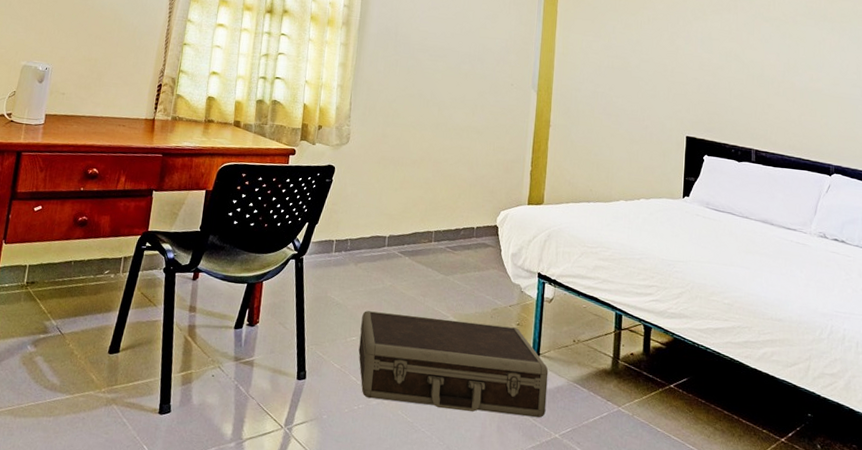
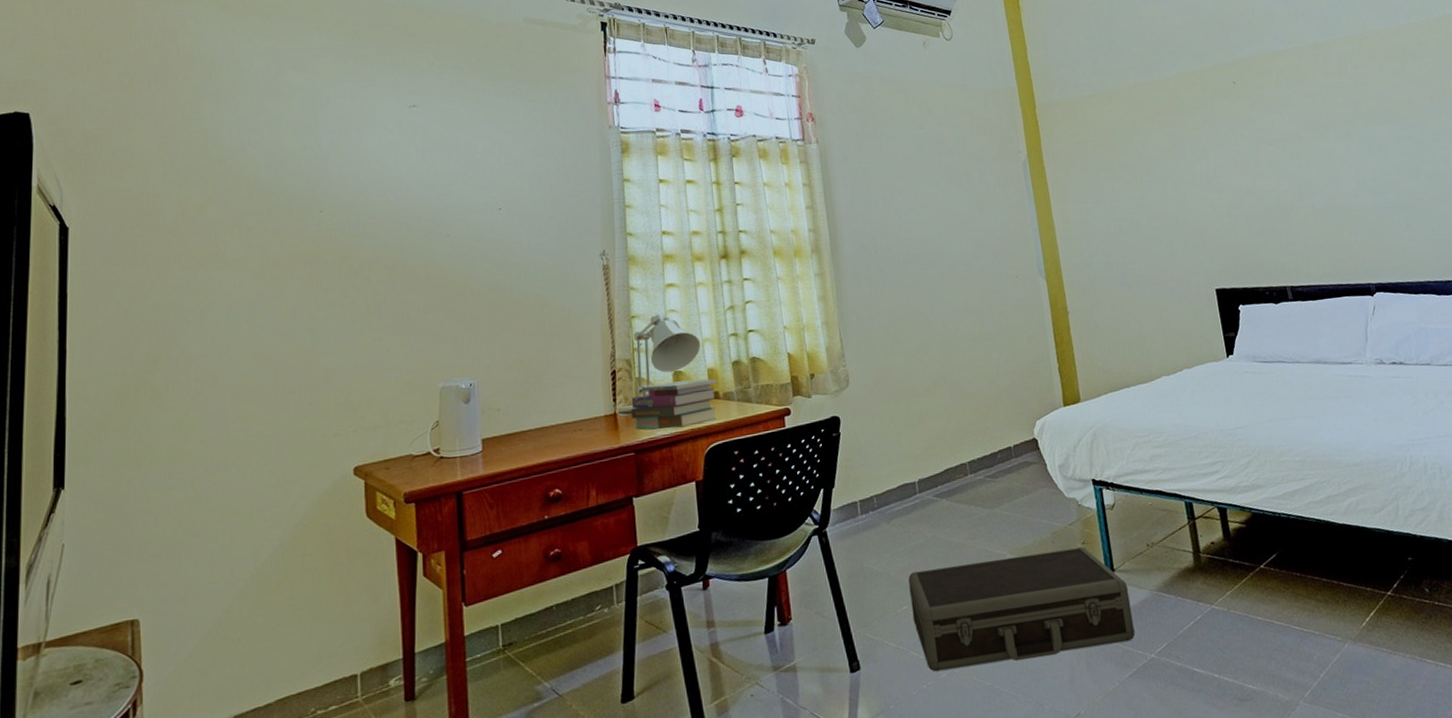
desk lamp: none [155,46,235,125] -> present [617,313,701,417]
books: none [166,103,241,145] -> present [630,378,717,430]

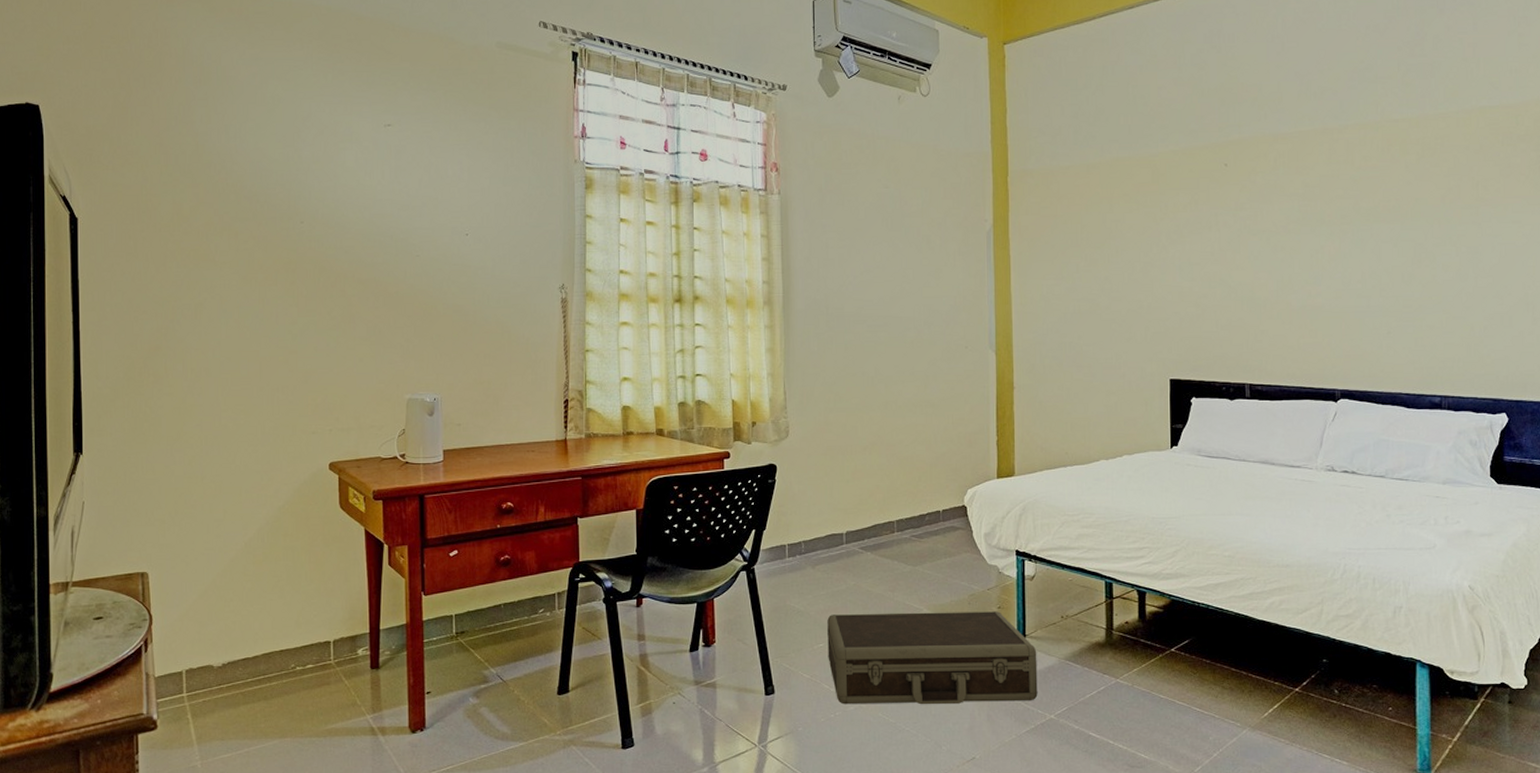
desk lamp: present [617,313,701,417] -> none [568,350,650,444]
books: present [630,378,717,430] -> none [580,415,663,459]

